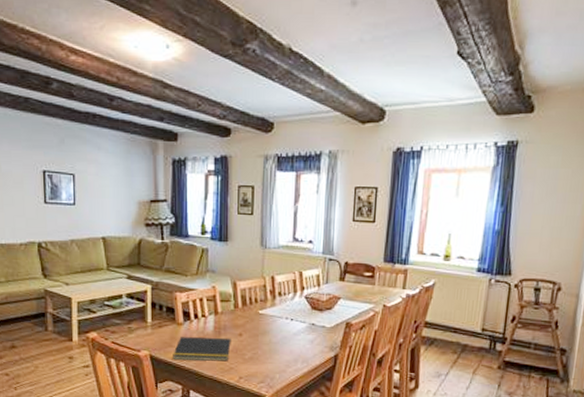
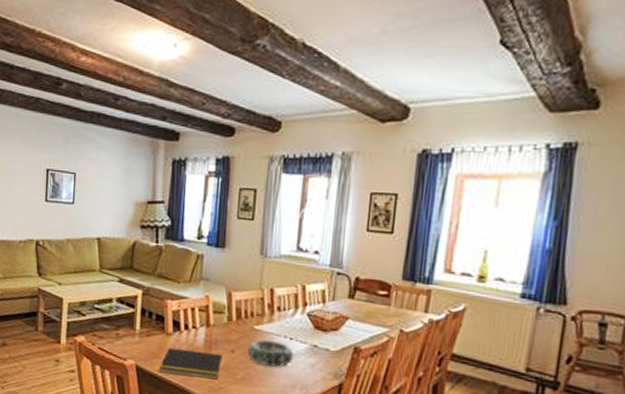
decorative bowl: none [254,323,295,345] -> present [247,340,294,367]

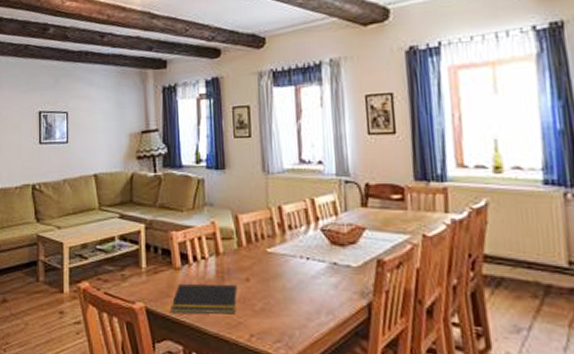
decorative bowl: present [247,340,294,367] -> none [263,264,313,292]

